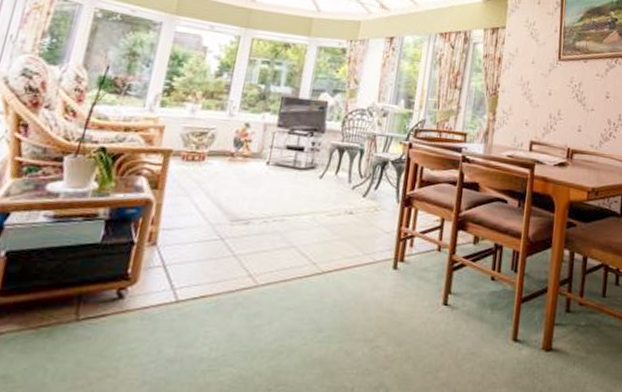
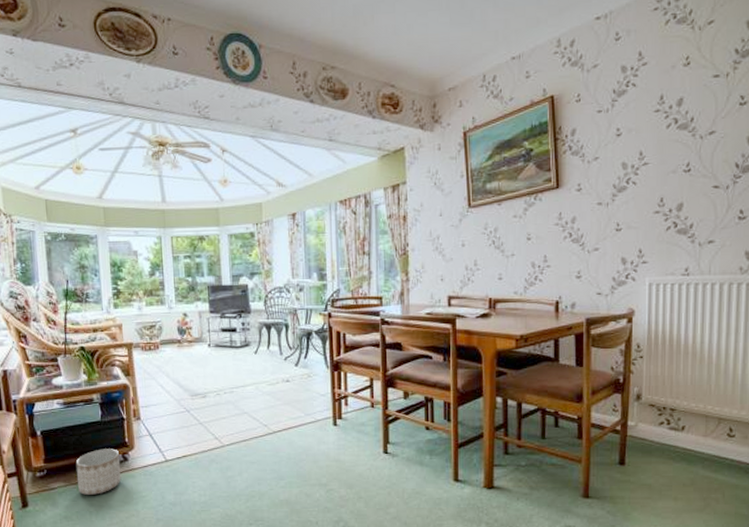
planter: none [37,281,114,345] -> present [75,449,122,495]

